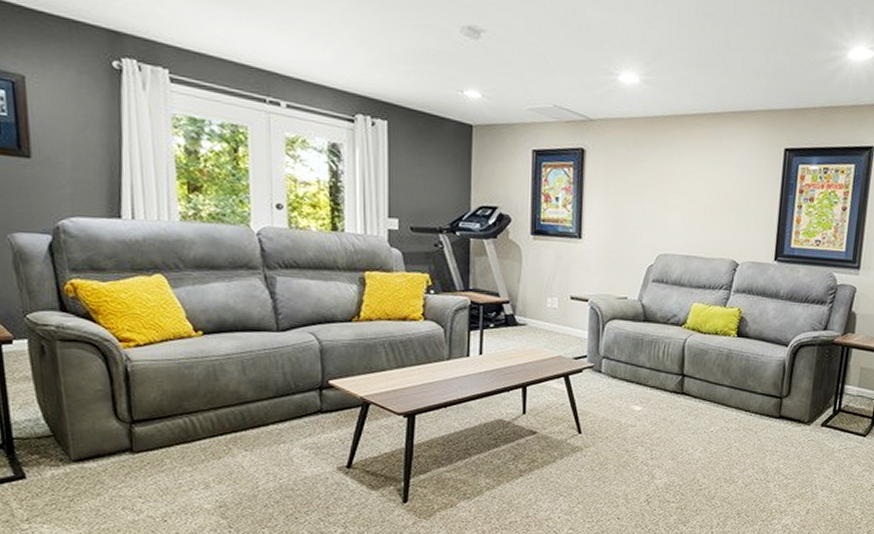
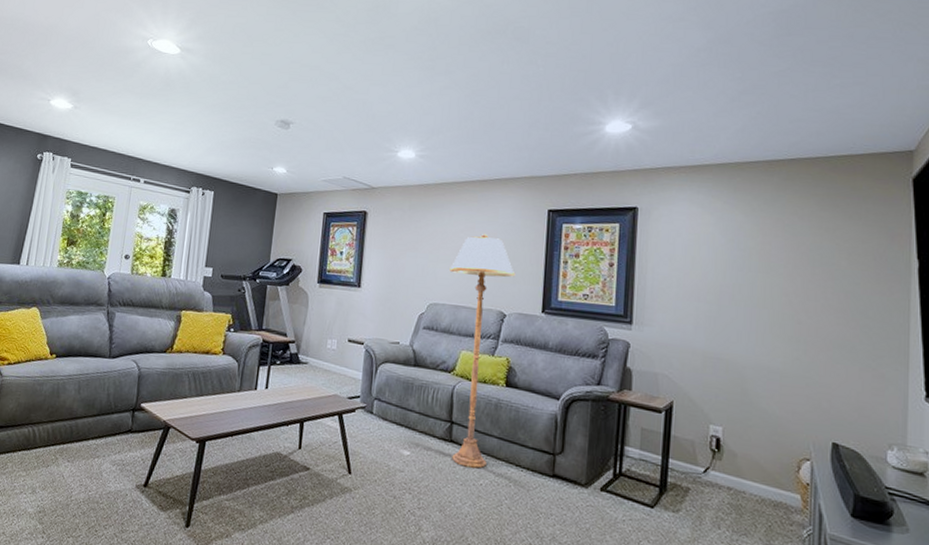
floor lamp: none [680,175,749,417] -> present [449,233,516,469]

